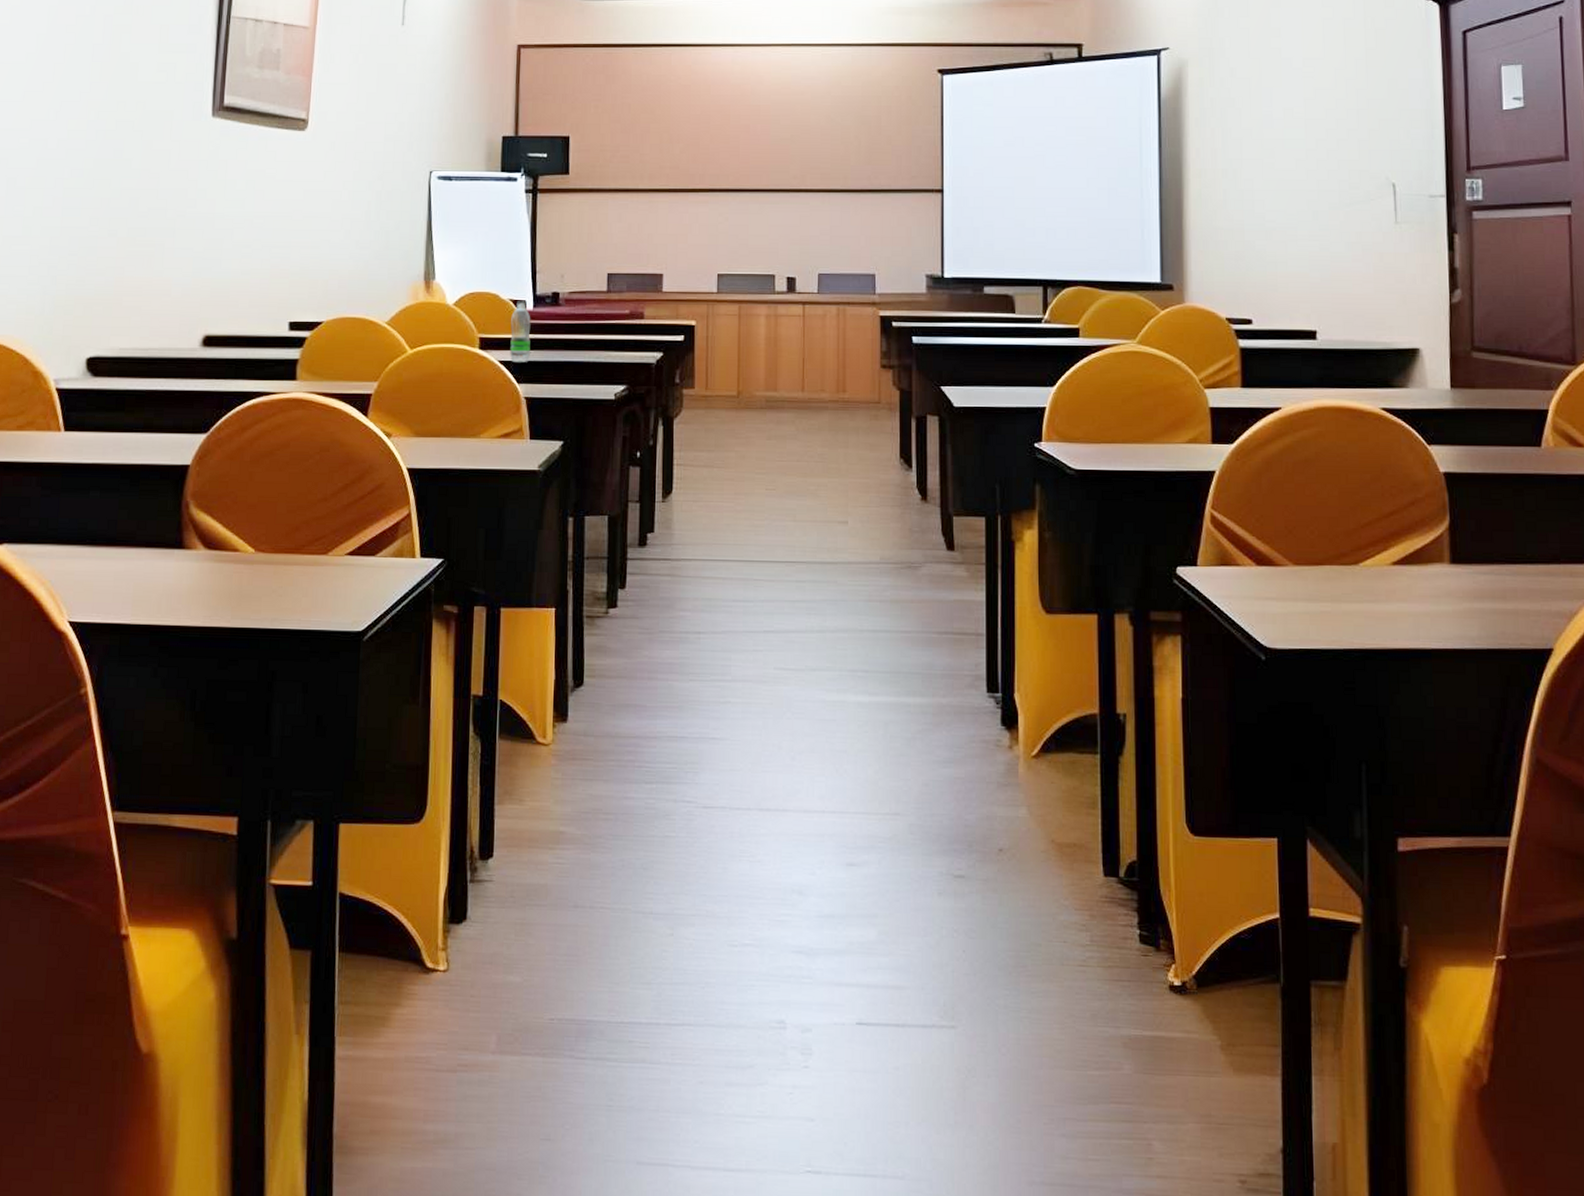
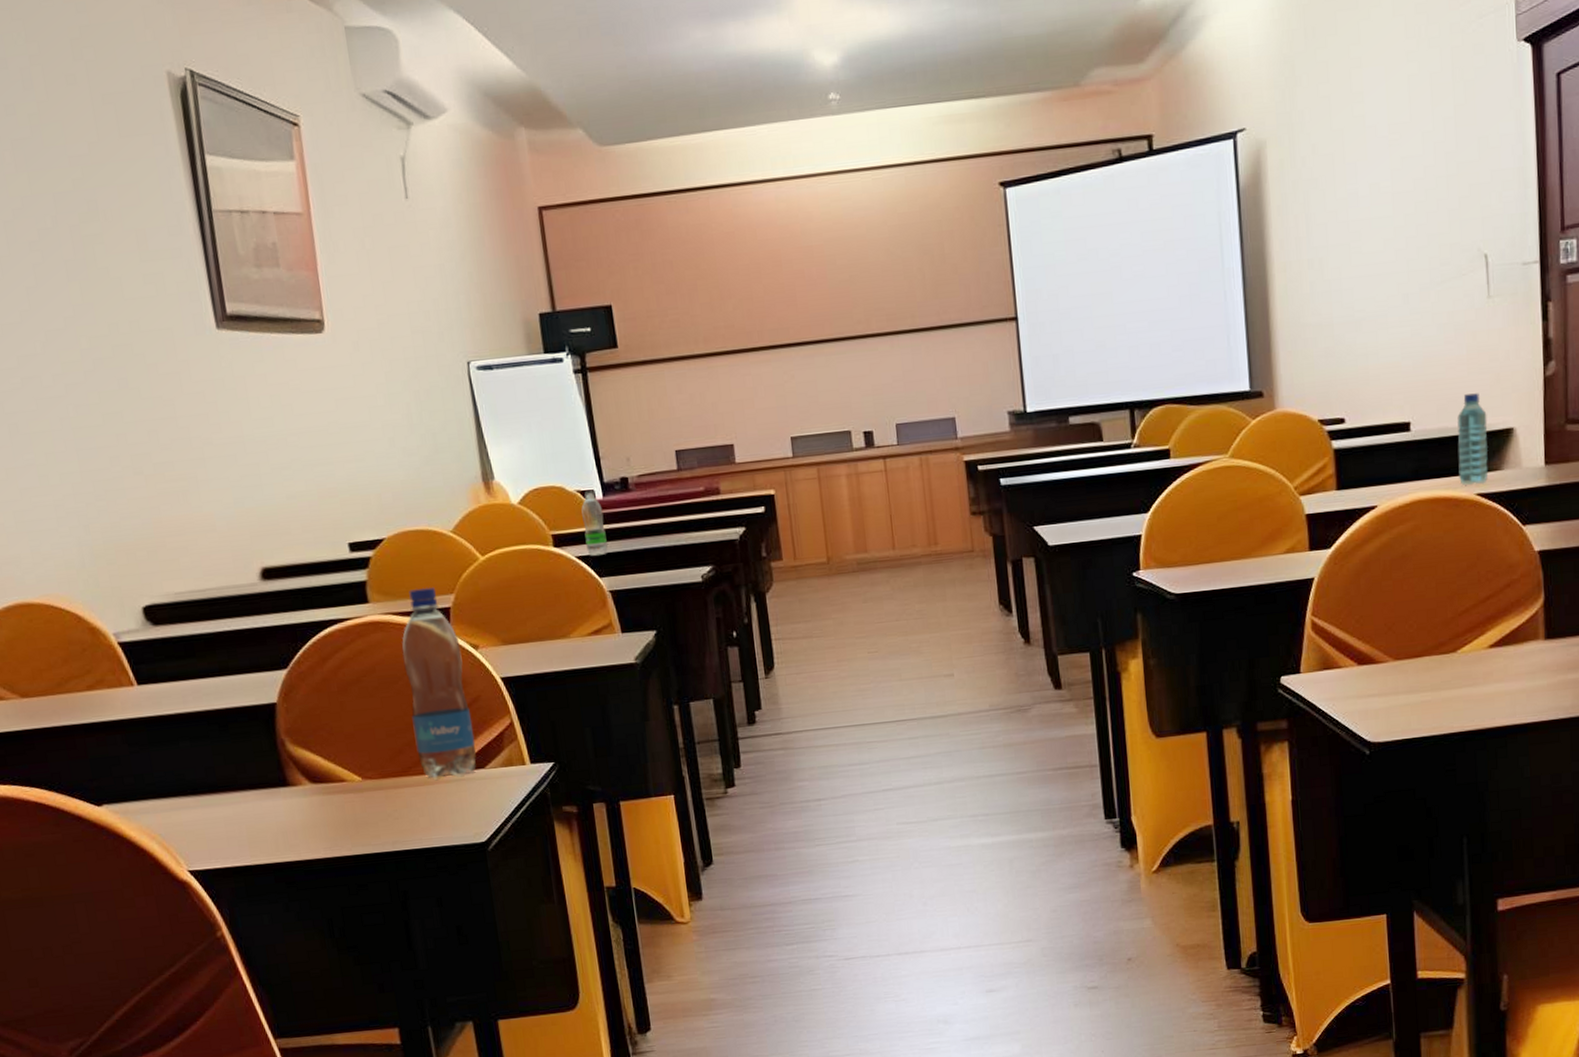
bottle: none [313,372,374,563] -> present [401,587,477,781]
water bottle: none [1363,311,1394,400] -> present [1457,393,1489,486]

